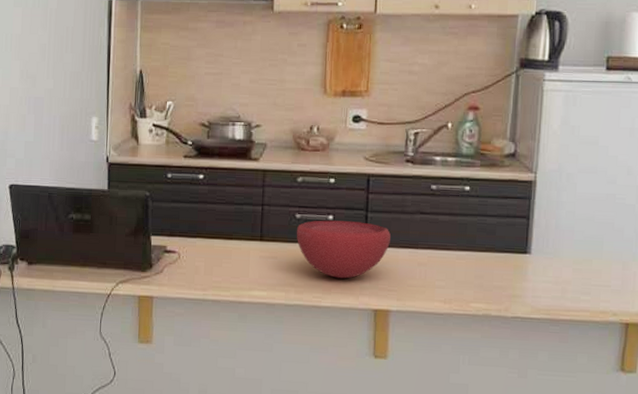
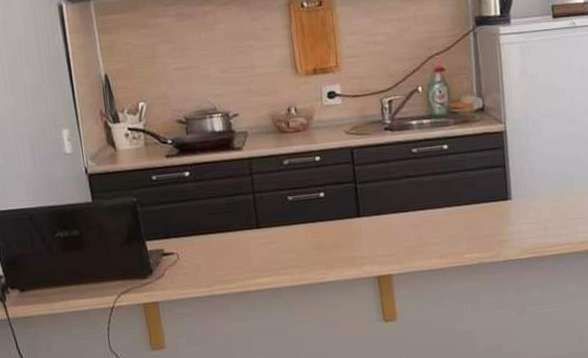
bowl: present [296,220,391,279] -> none [290,194,382,253]

